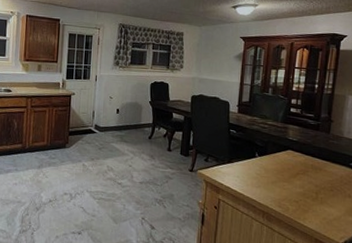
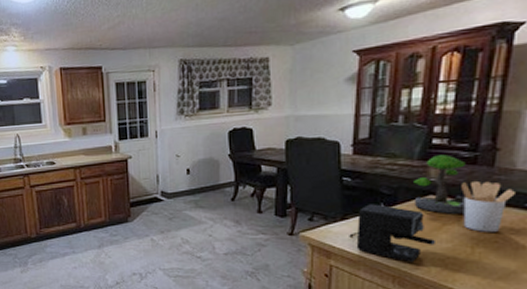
coffee maker: none [233,152,292,202] -> present [349,204,435,263]
plant: none [278,120,312,167] -> present [414,154,466,214]
utensil holder: none [309,142,344,183] -> present [461,180,517,232]

